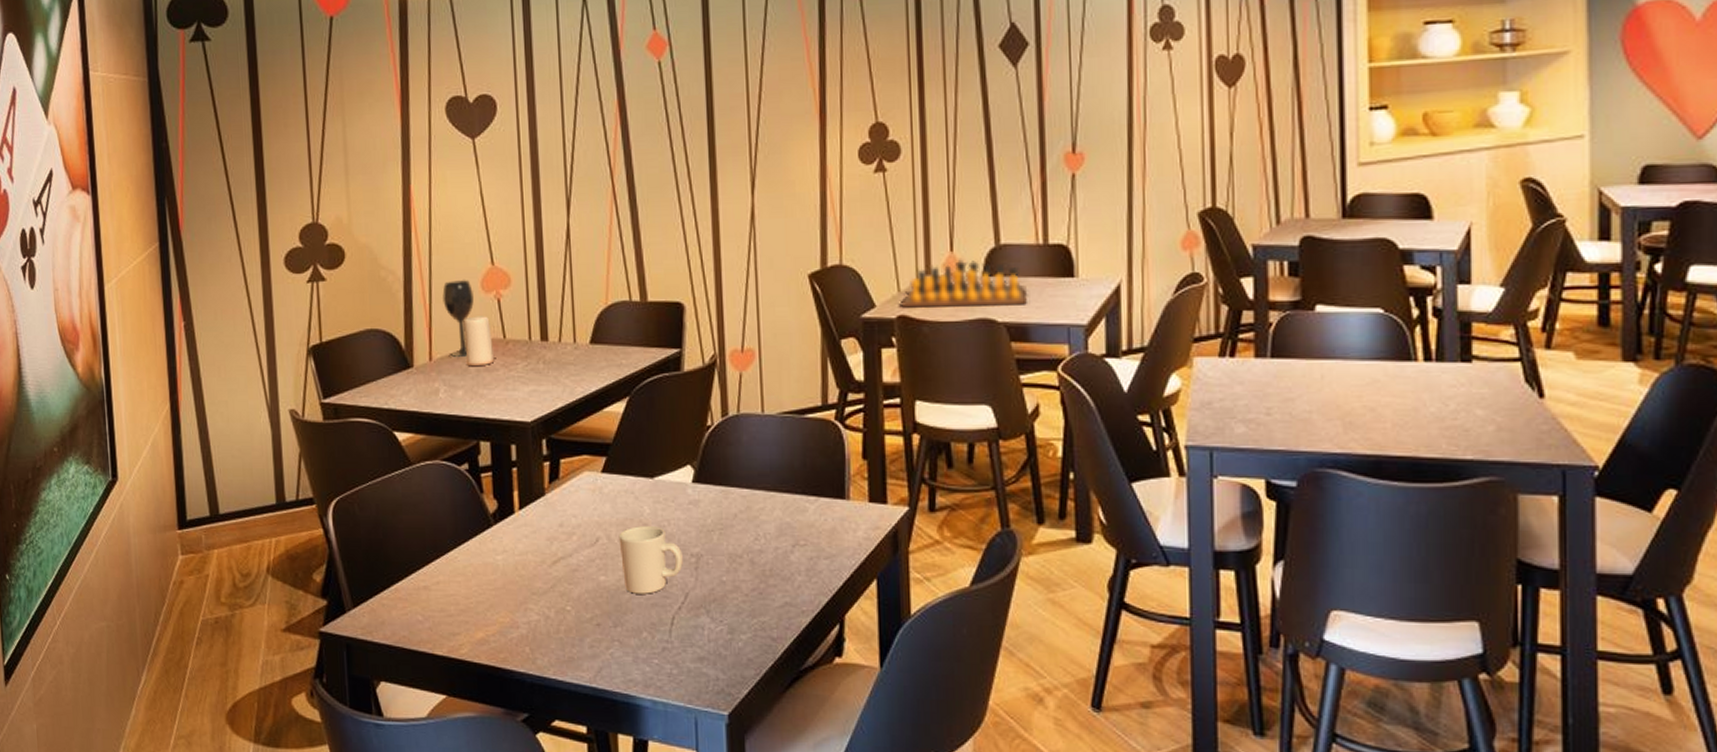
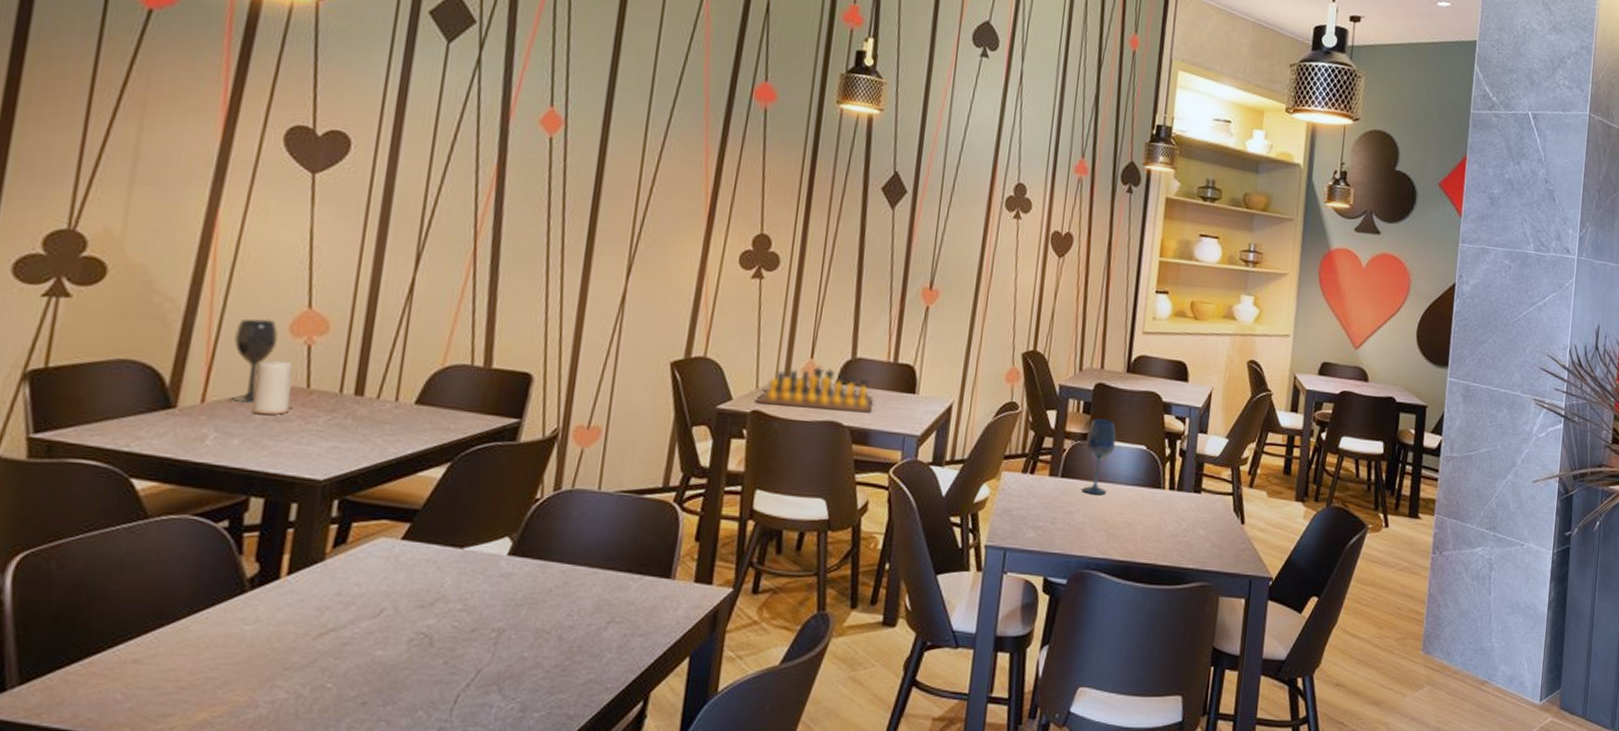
mug: present [618,526,683,594] -> none [406,598,483,670]
wineglass: none [1299,281,1338,376] -> present [1083,419,1116,496]

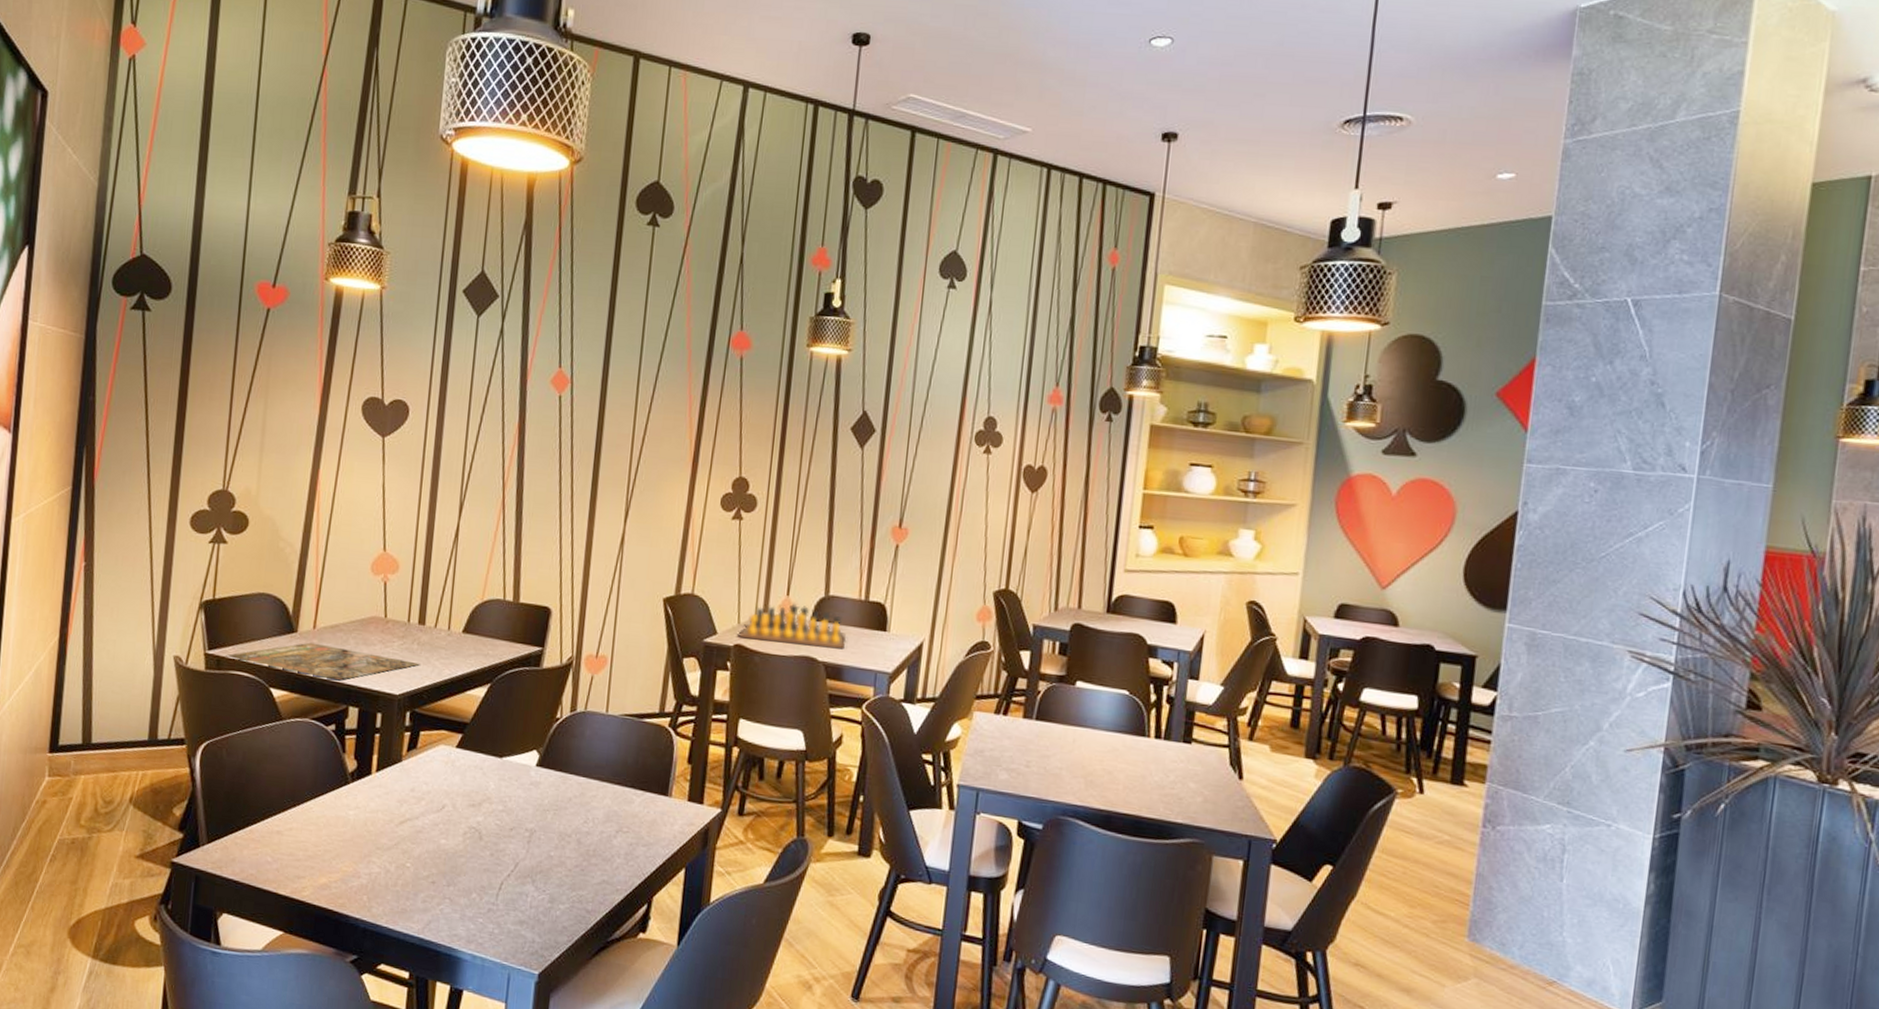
stained glass panel: none [60,420,357,466] -> present [225,642,421,681]
wine glass: present [230,319,279,403] -> none [333,560,364,629]
candle: present [250,360,293,416] -> none [346,594,375,640]
wineglass: present [1083,419,1116,496] -> none [1059,661,1095,741]

